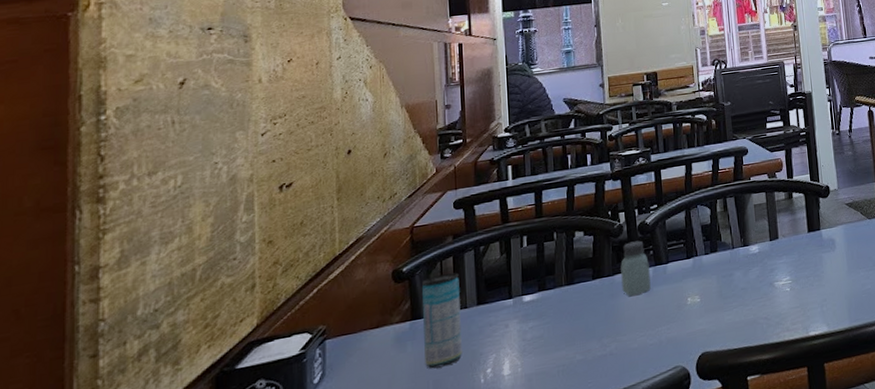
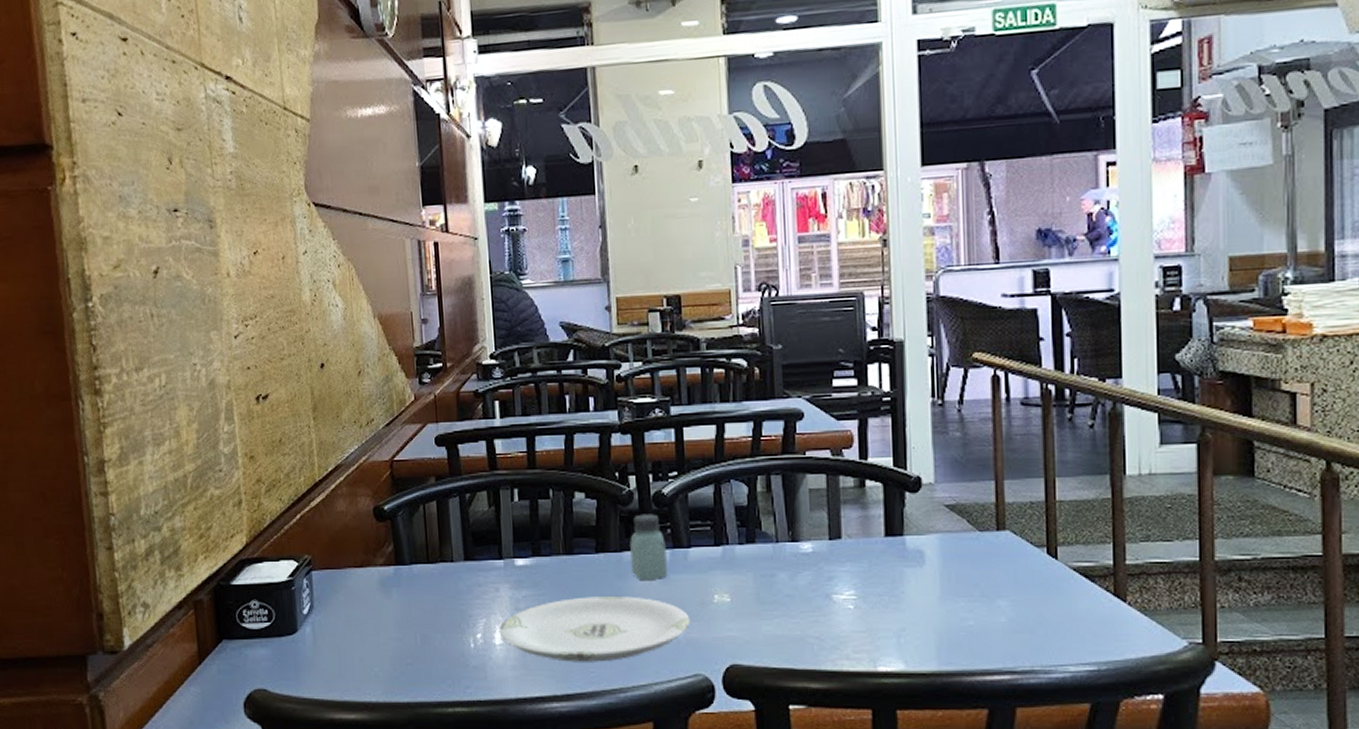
beverage can: present [422,272,462,369] -> none [405,520,450,622]
plate: none [507,310,670,379] -> present [499,596,690,662]

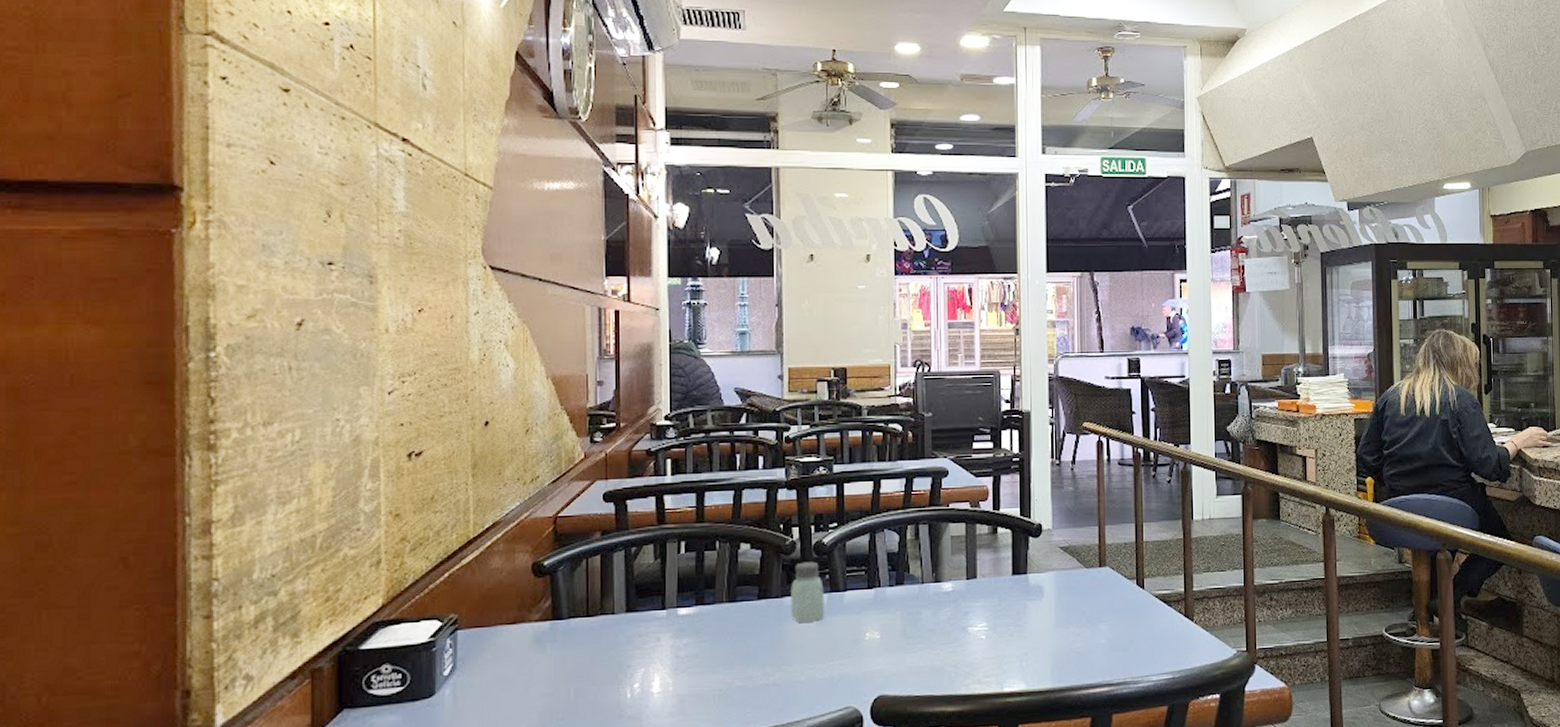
plate: present [499,596,690,662] -> none [658,638,843,705]

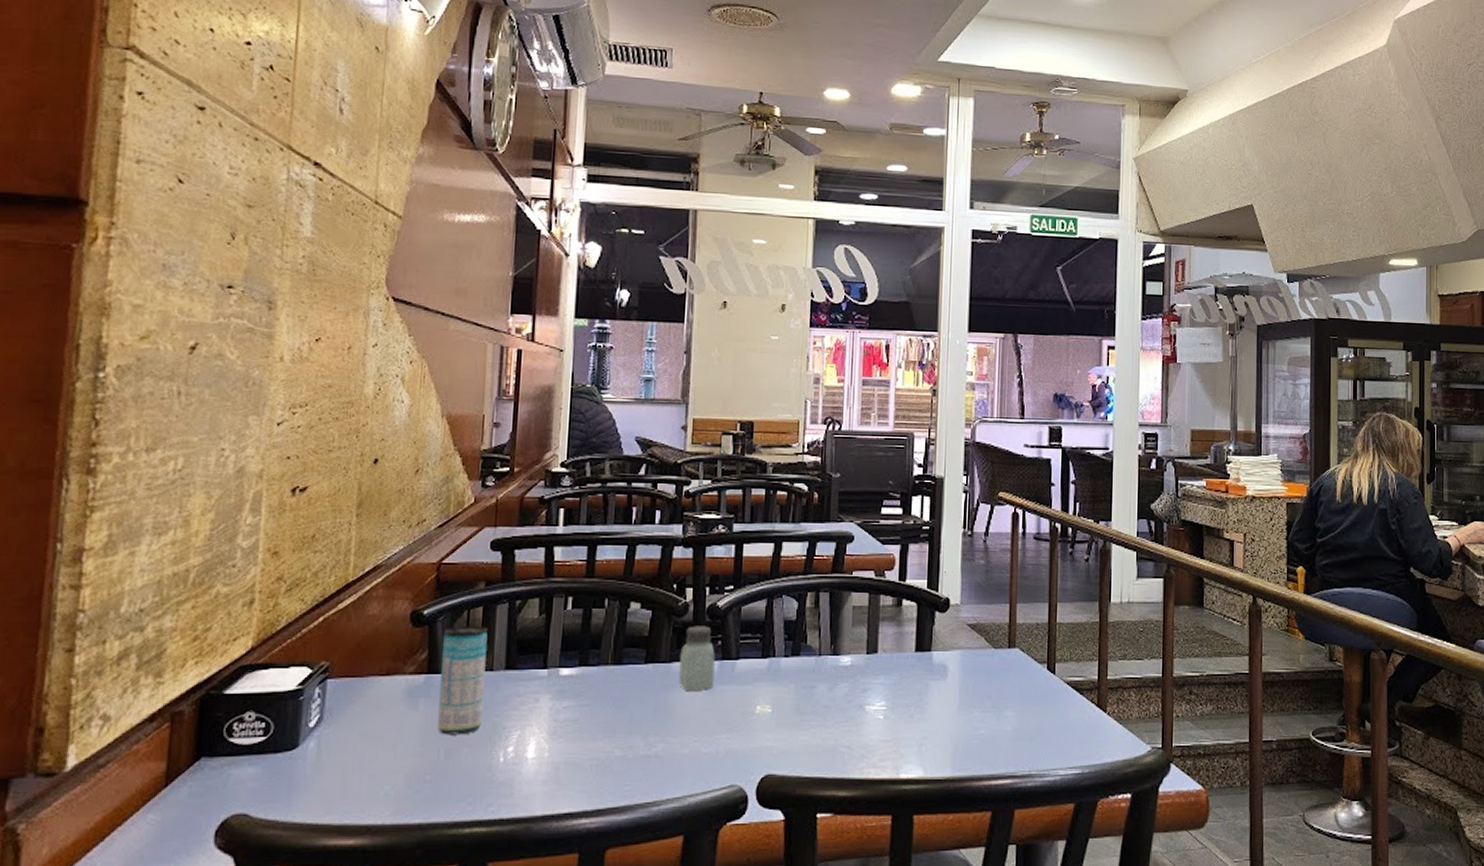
beverage can: none [565,573,607,676] -> present [437,626,488,735]

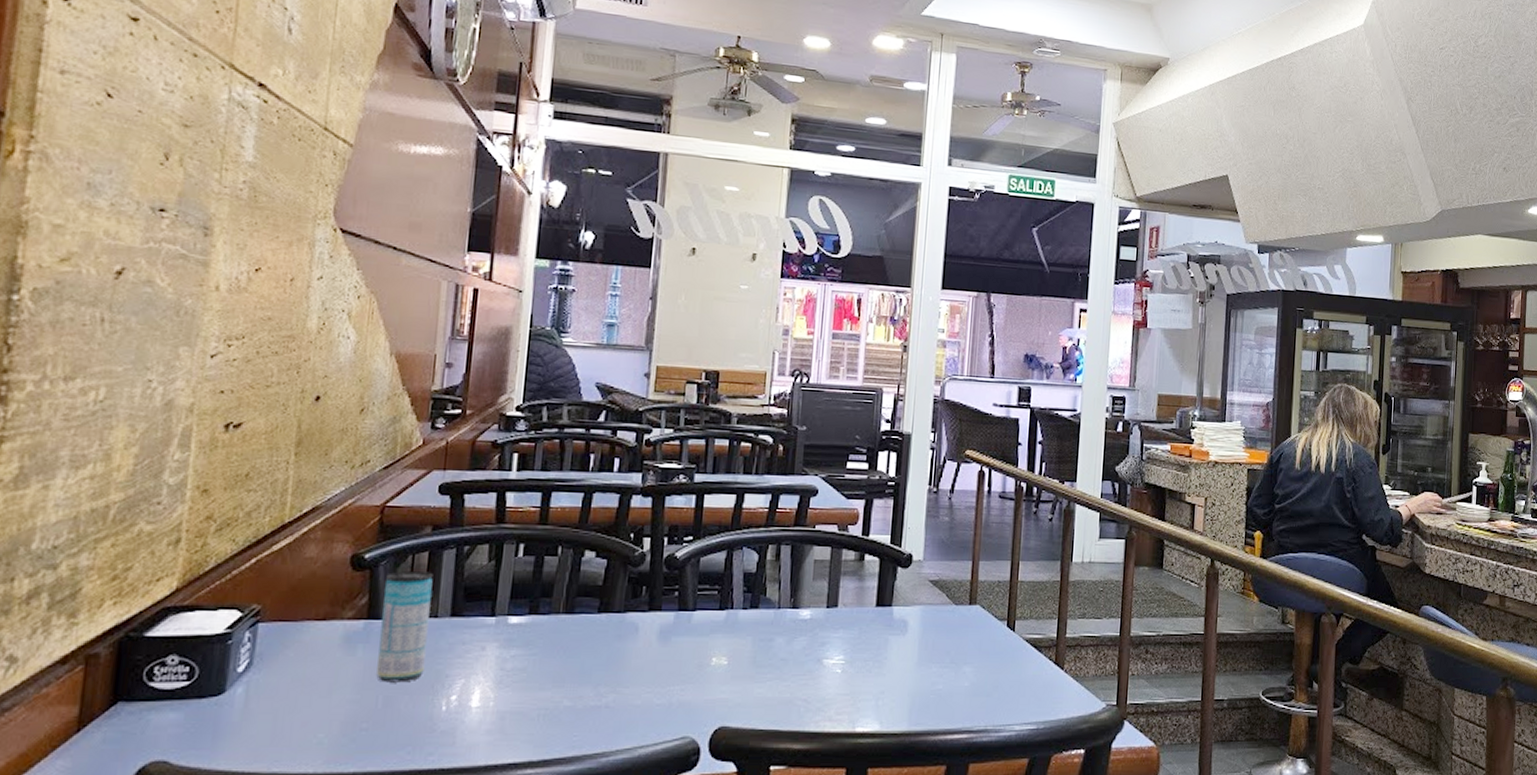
saltshaker: present [679,626,715,692] -> none [632,576,672,643]

